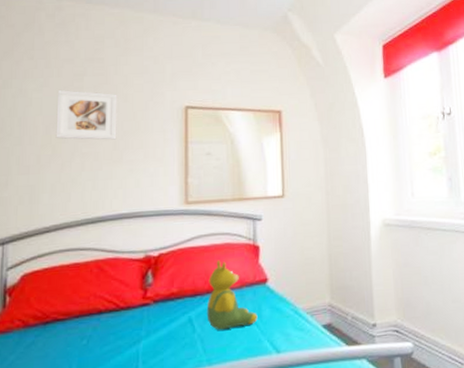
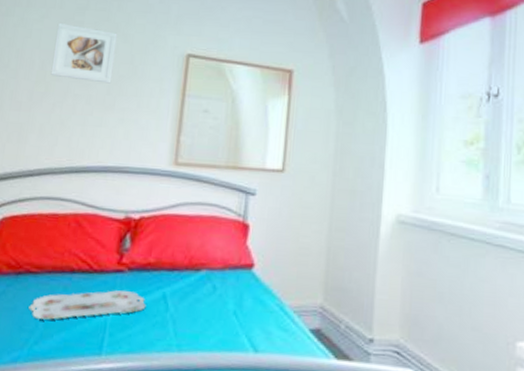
serving tray: none [60,321,174,361] -> present [28,290,146,320]
teddy bear: present [206,259,258,330] -> none [182,233,238,314]

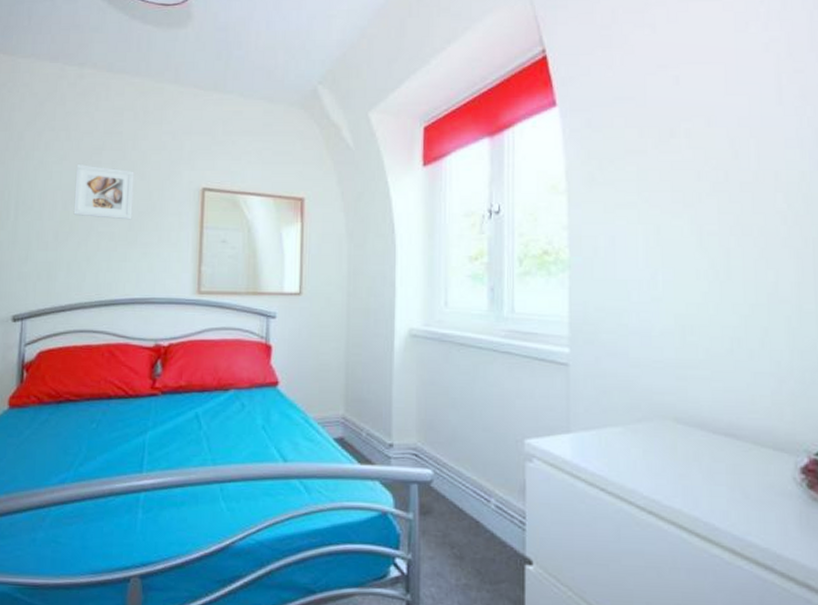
serving tray: present [28,290,146,320] -> none [71,413,180,443]

